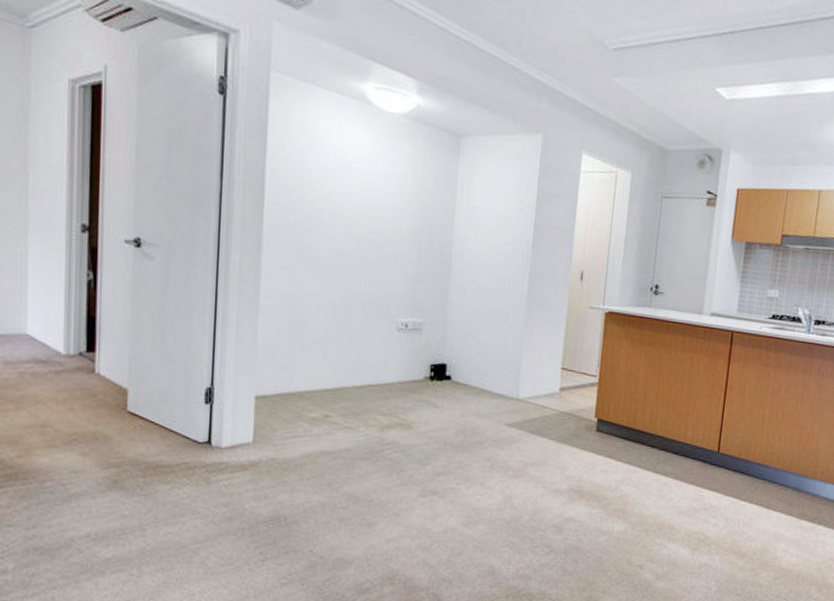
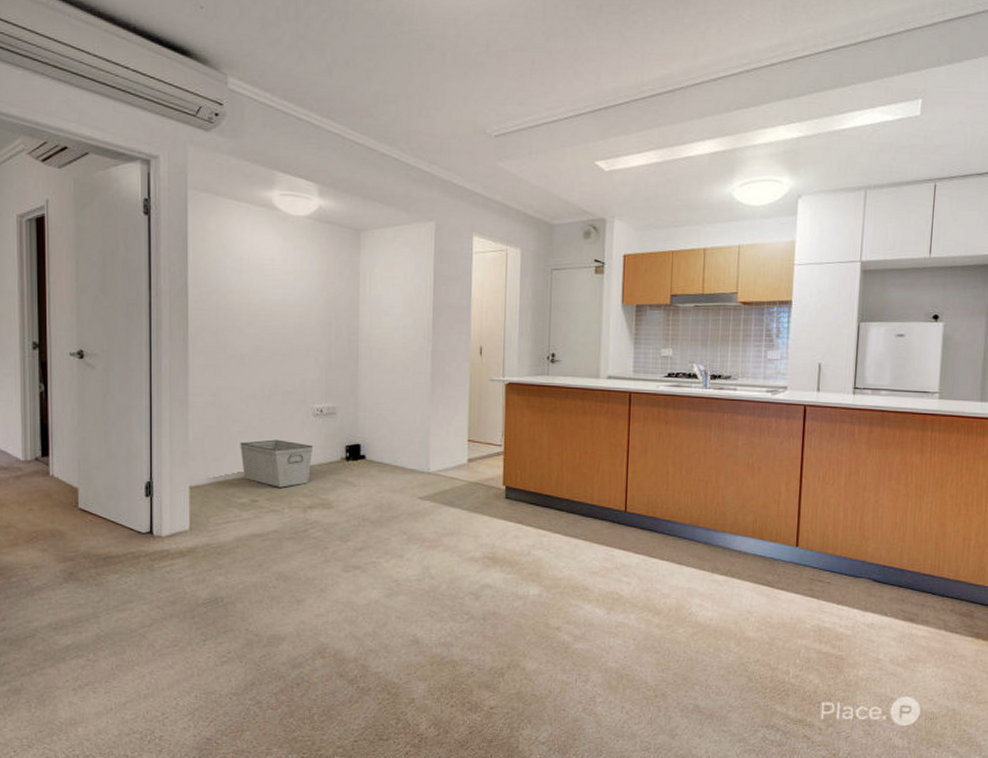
storage bin: none [314,352,396,404] -> present [240,439,314,488]

